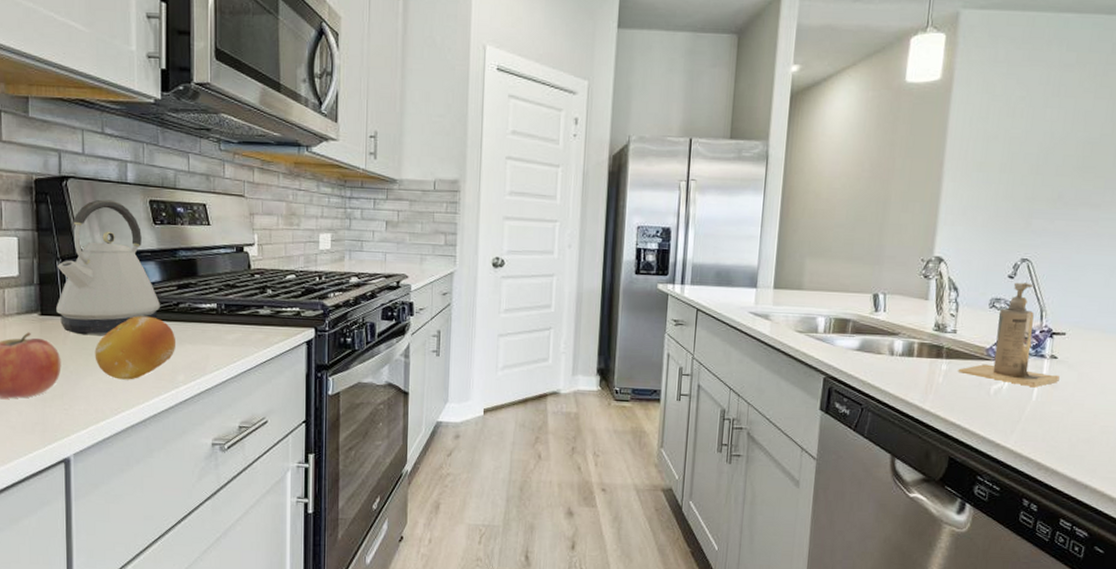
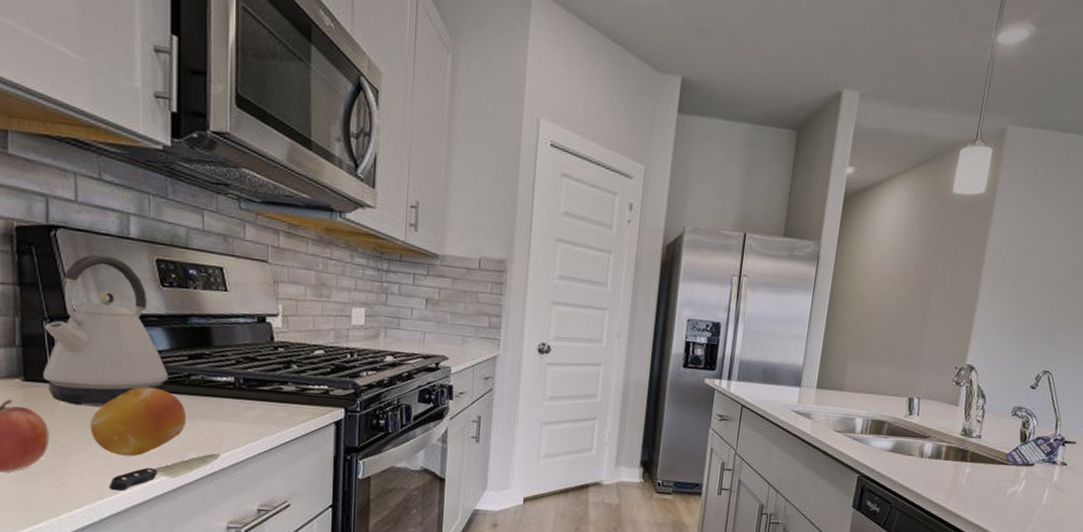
kitchen knife: none [110,374,207,413] -> present [109,453,222,492]
soap dispenser: present [958,282,1060,388] -> none [979,393,1068,492]

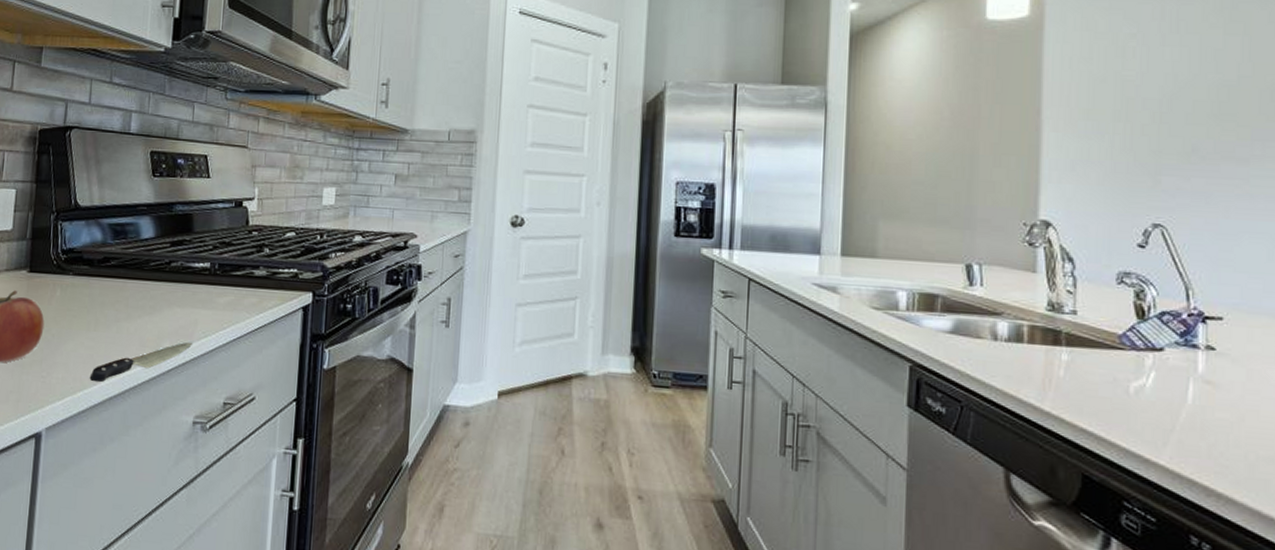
kettle: present [43,254,168,407] -> none [45,150,152,296]
fruit: present [90,386,187,457] -> none [79,274,165,346]

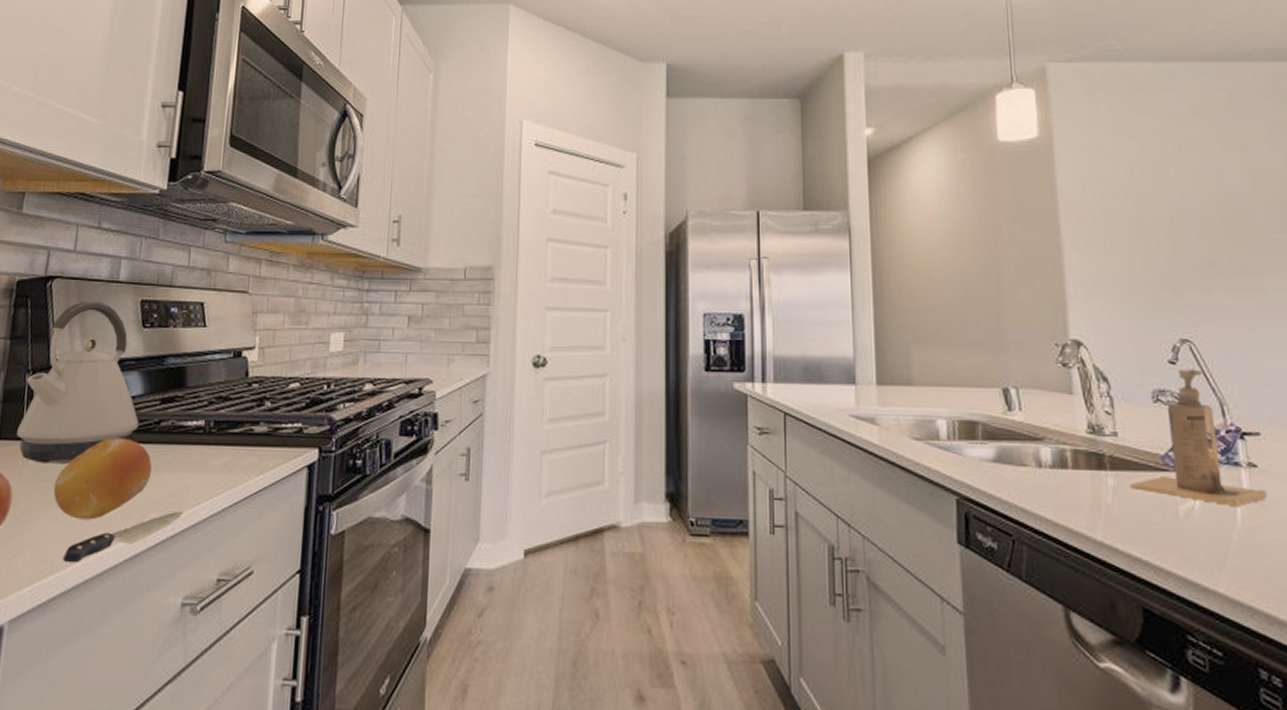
kettle: none [45,150,152,296] -> present [17,301,139,464]
fruit: none [79,274,165,346] -> present [53,437,153,520]
soap dispenser: none [1083,253,1222,387] -> present [1129,369,1267,507]

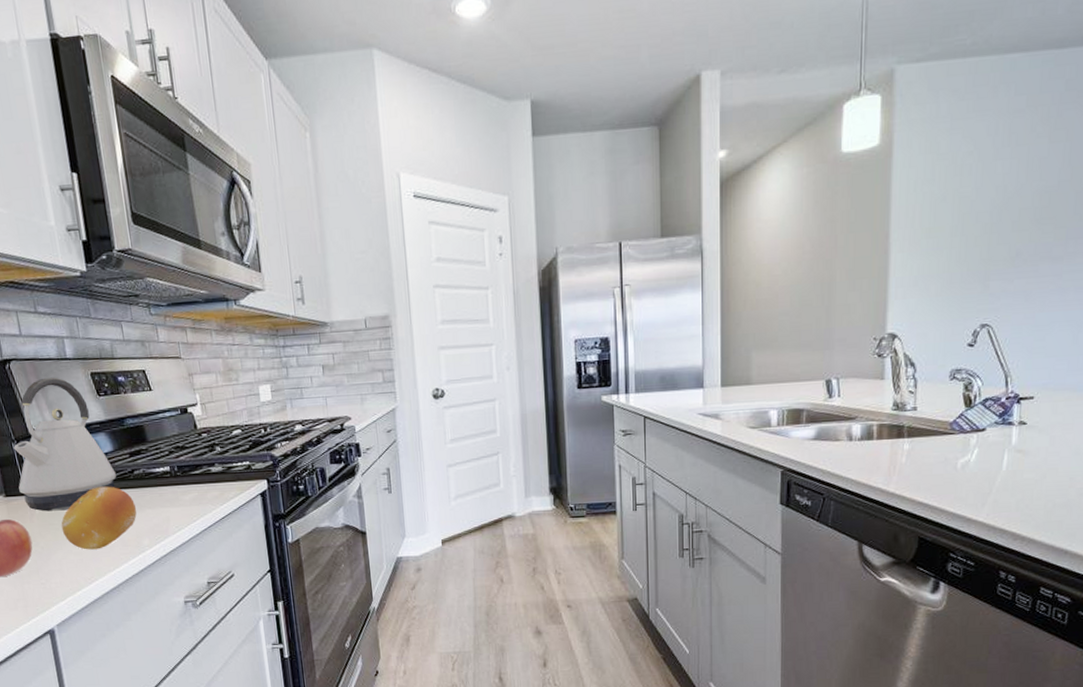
kitchen knife: present [62,511,184,564] -> none [84,536,170,582]
soap dispenser: present [1129,369,1267,507] -> none [921,349,1030,457]

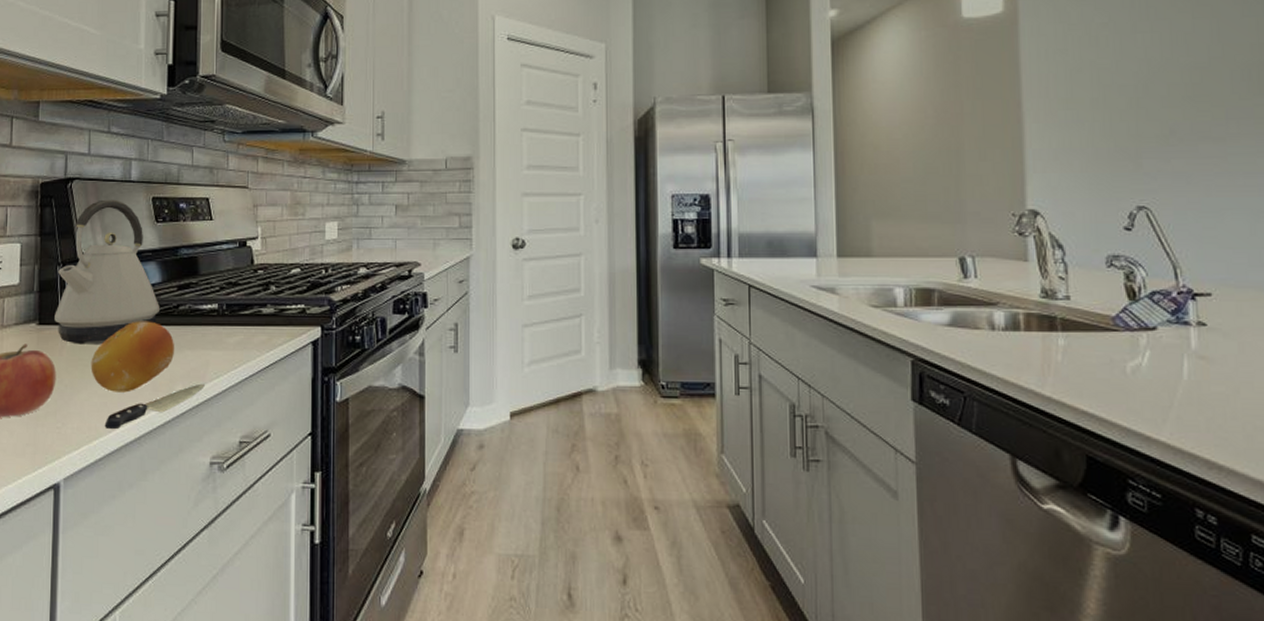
kitchen knife: none [84,536,170,582] -> present [104,383,206,430]

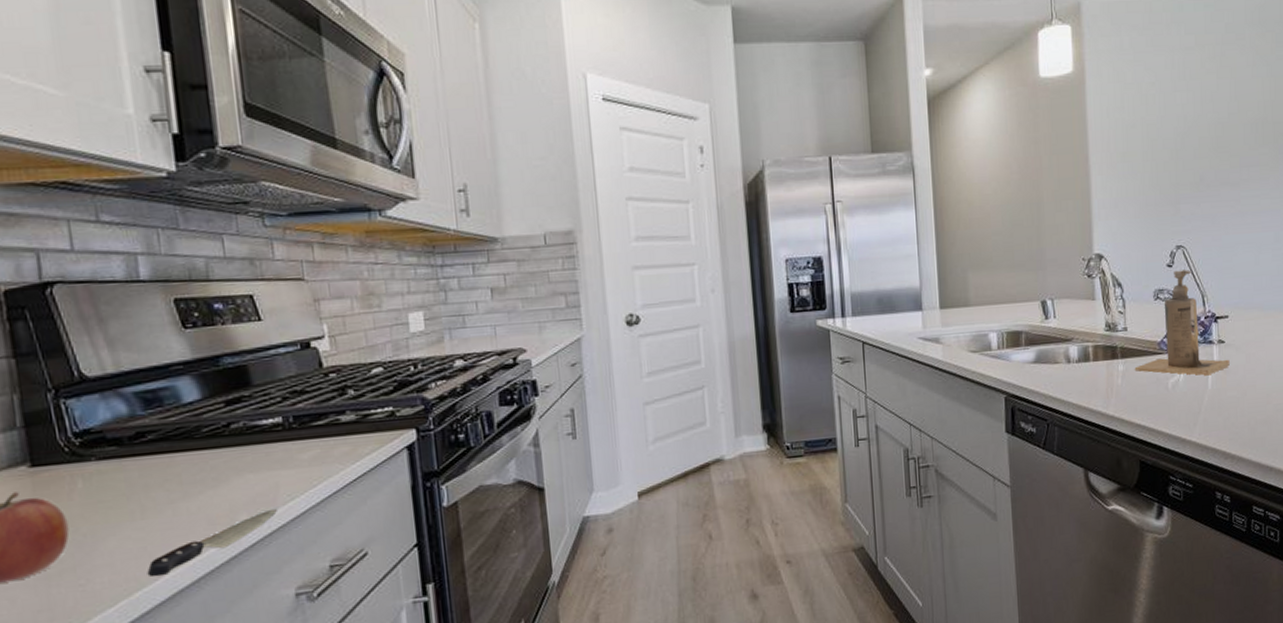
kettle: present [54,199,159,345] -> none [49,304,204,485]
fruit: present [91,321,175,393] -> none [116,446,232,534]
soap dispenser: none [1079,235,1214,363] -> present [1134,270,1230,376]

